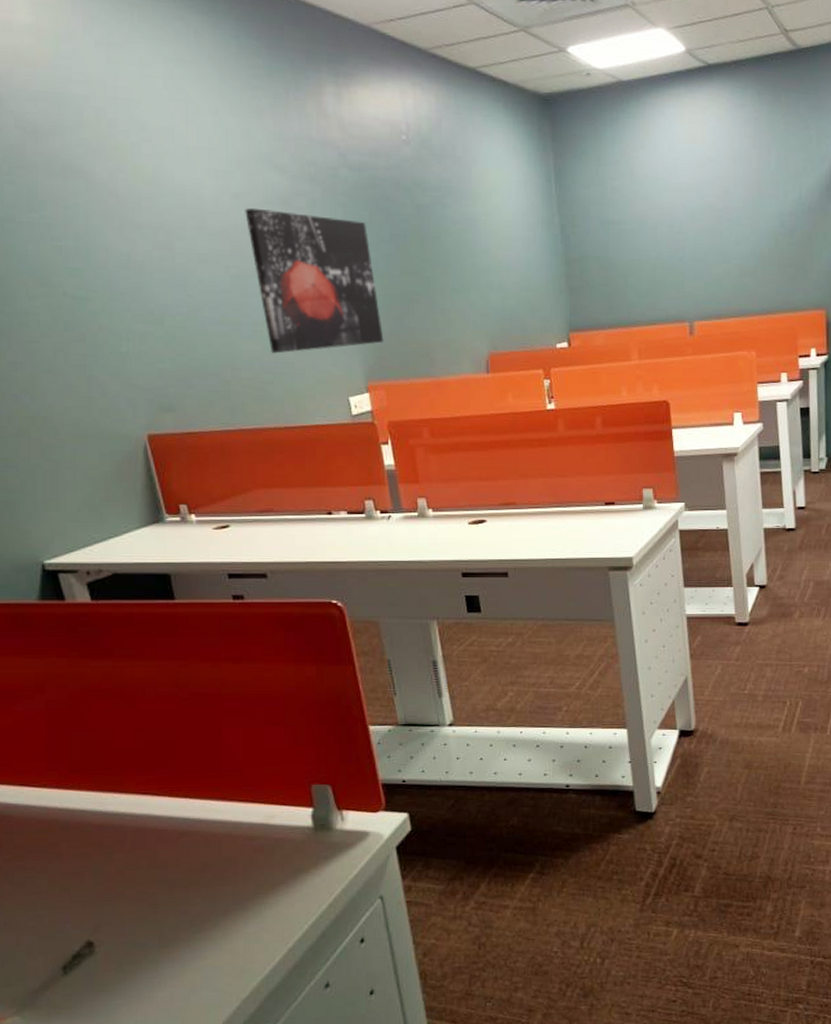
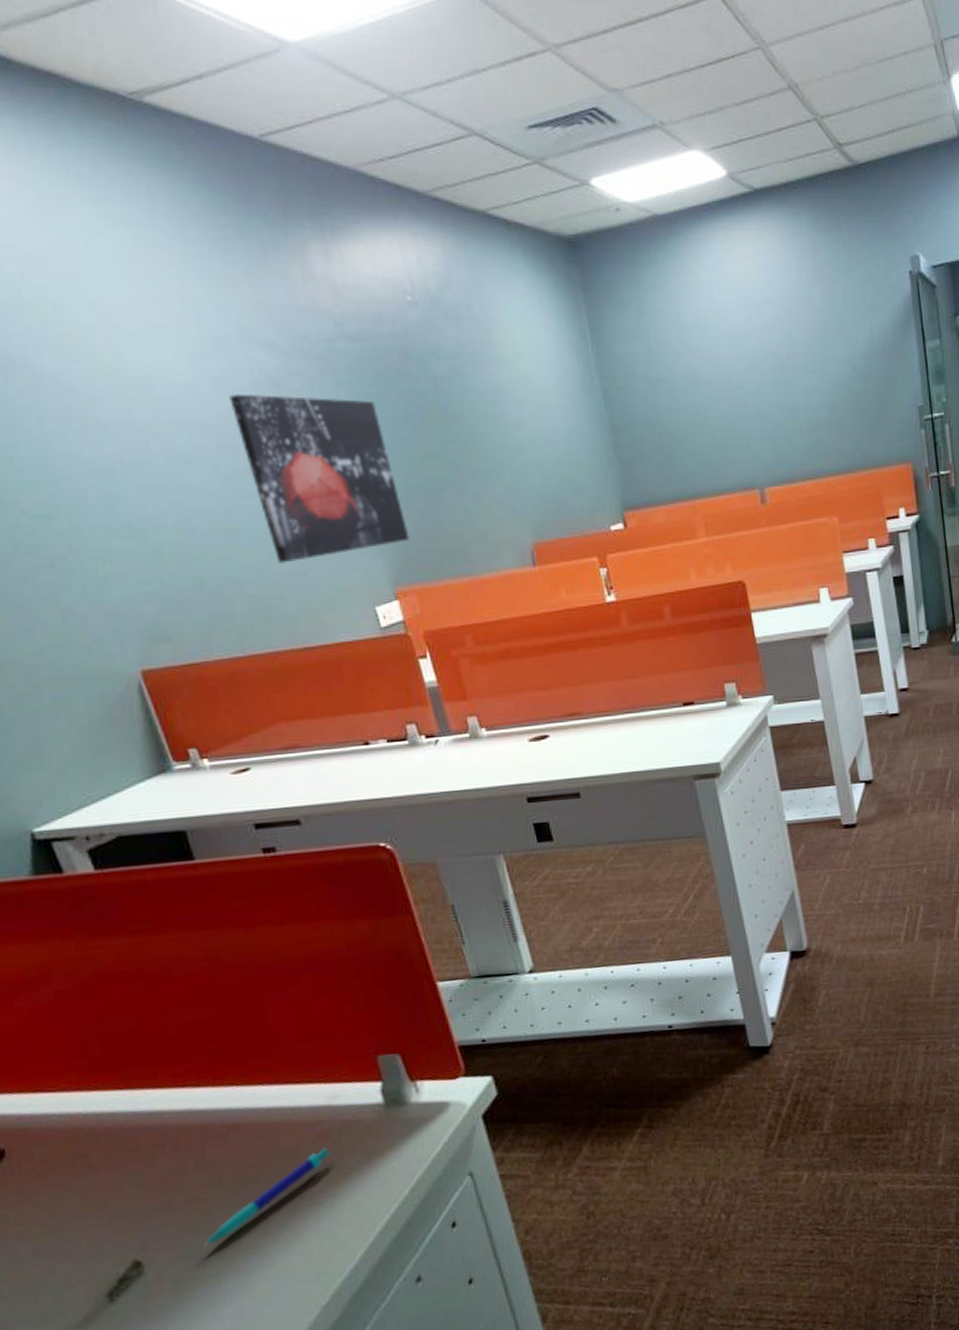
pen: none [147,860,263,936] -> present [204,1148,330,1247]

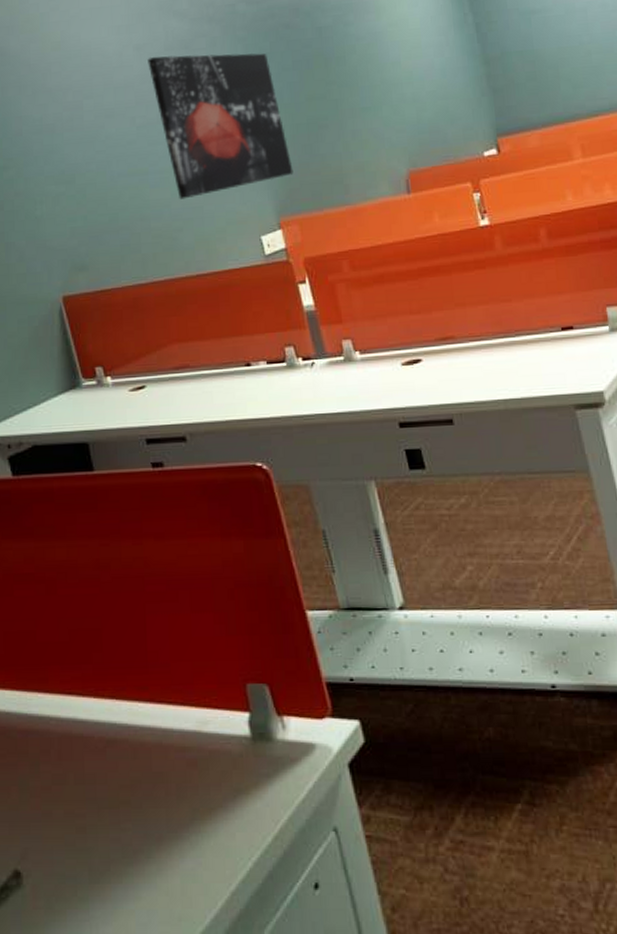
pen: present [204,1148,330,1247] -> none [76,777,197,867]

